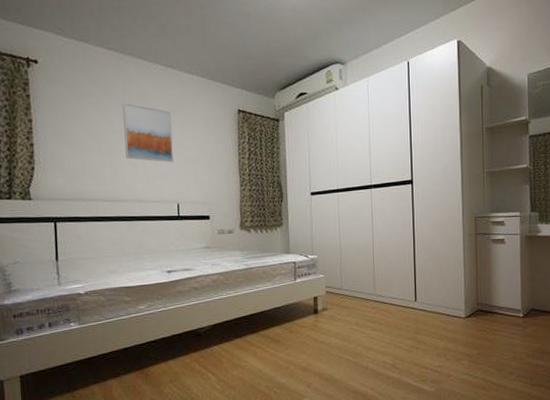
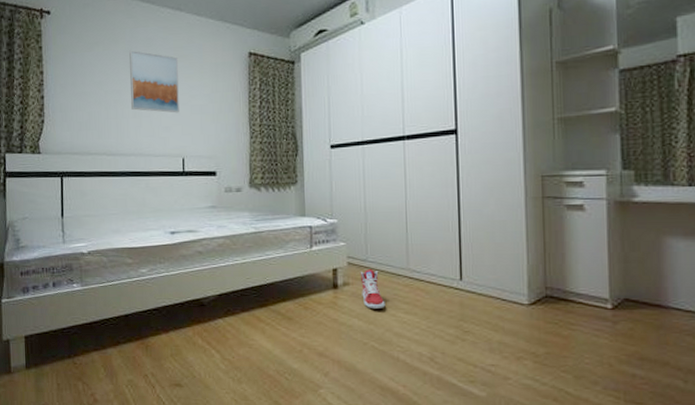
sneaker: none [336,296,357,329] -> present [360,269,385,310]

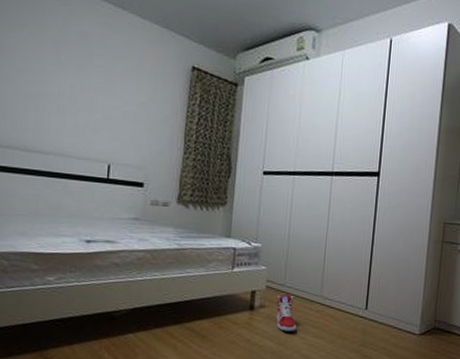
wall art: present [129,50,179,113] -> none [54,40,114,117]

